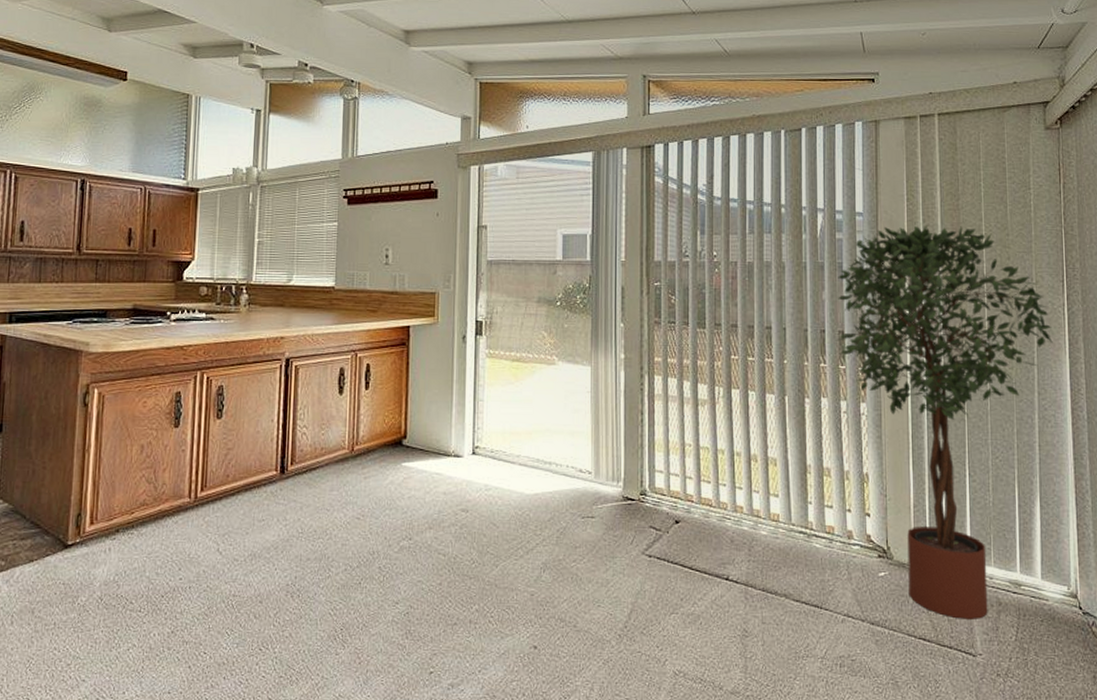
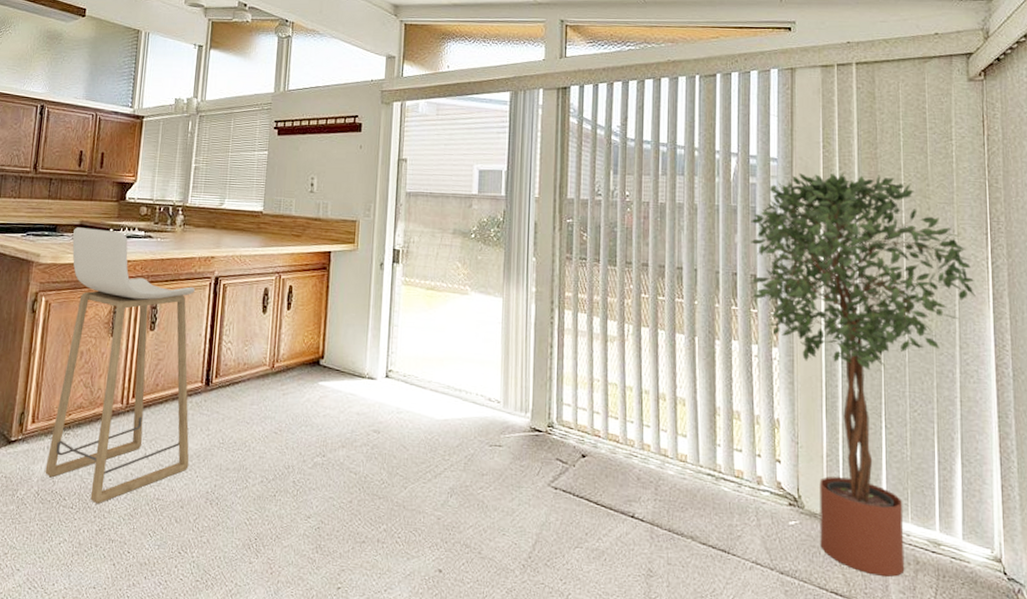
bar stool: none [108,312,267,604] -> present [45,227,196,503]

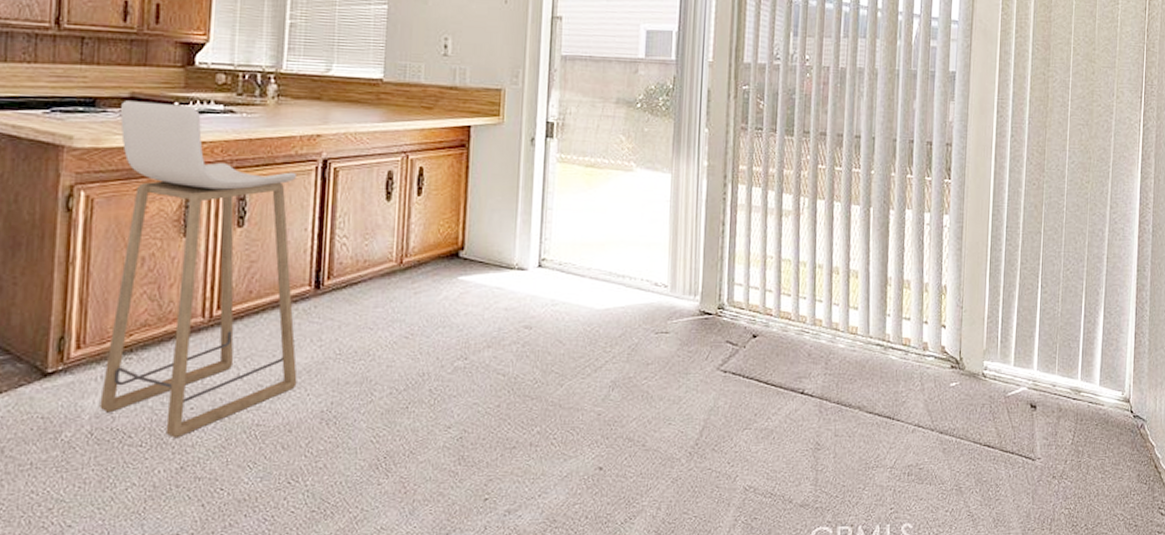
potted tree: present [748,172,976,577] -> none [924,35,1128,425]

